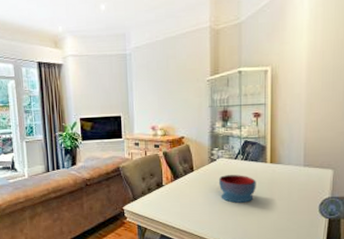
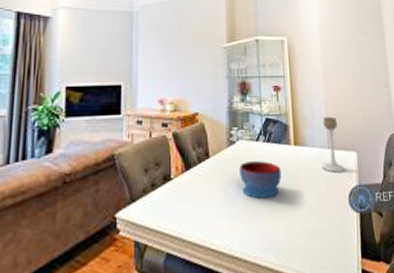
candle holder: none [297,139,320,186] -> present [323,116,346,173]

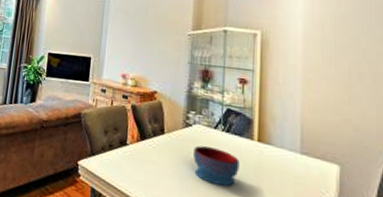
candle holder: present [323,116,346,173] -> none [291,119,322,183]

